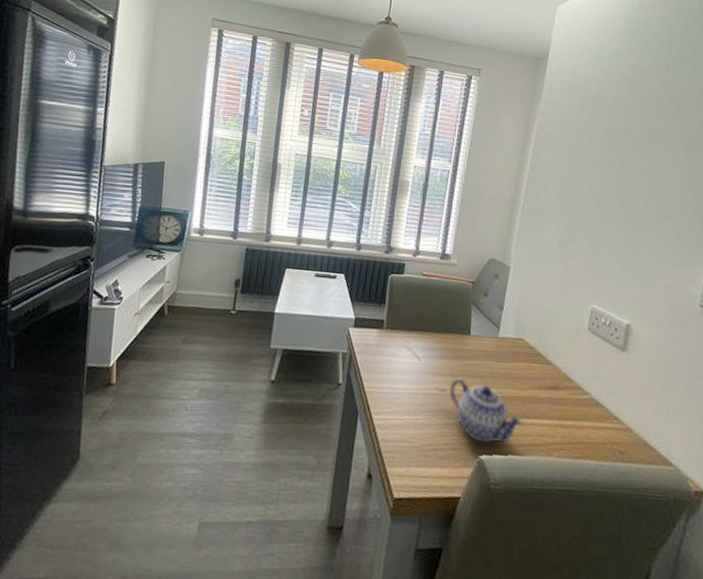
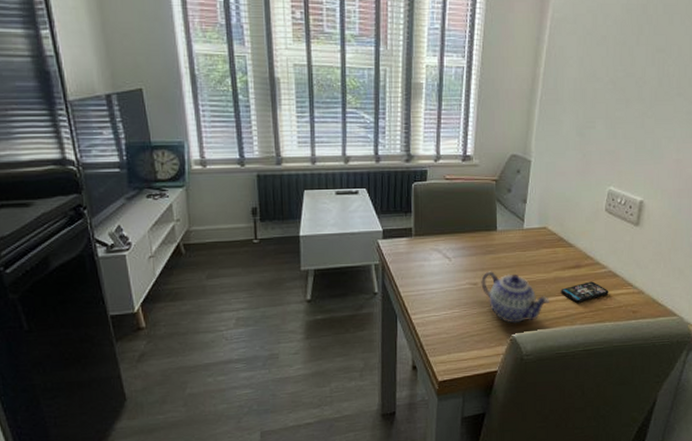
smartphone: none [536,407,591,431] -> present [561,281,609,303]

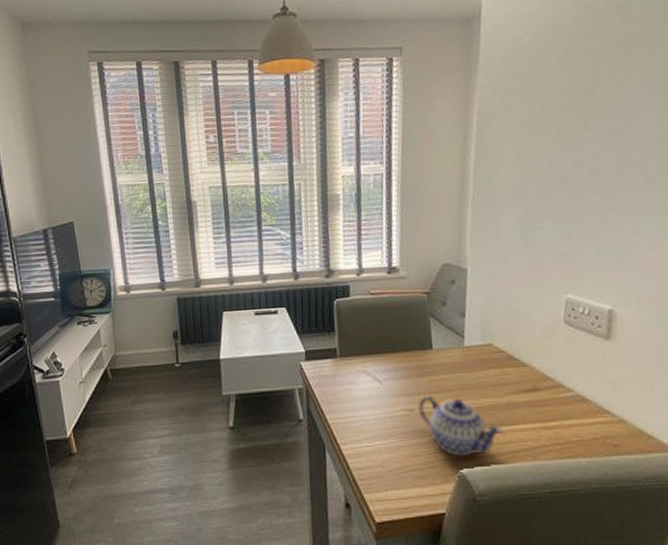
smartphone: present [561,281,609,303] -> none [516,407,579,434]

